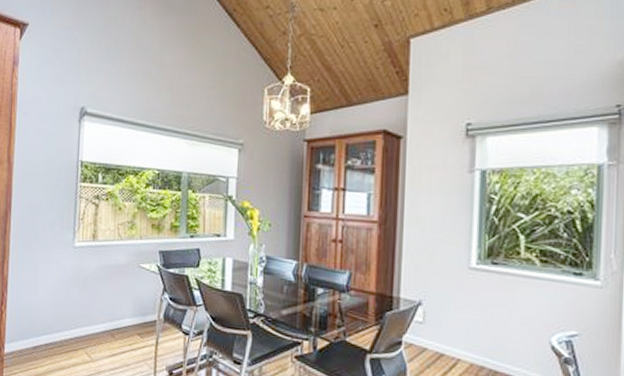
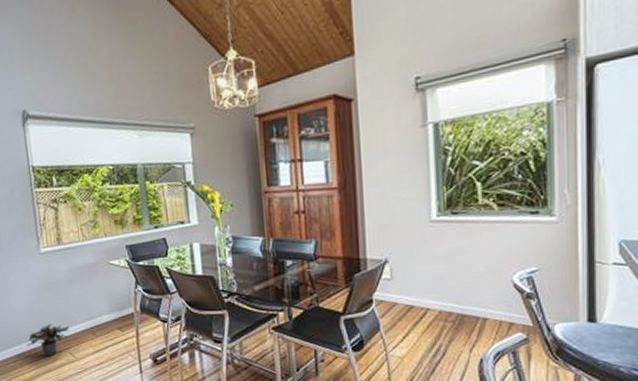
potted plant: none [43,320,89,354] -> present [25,324,69,357]

